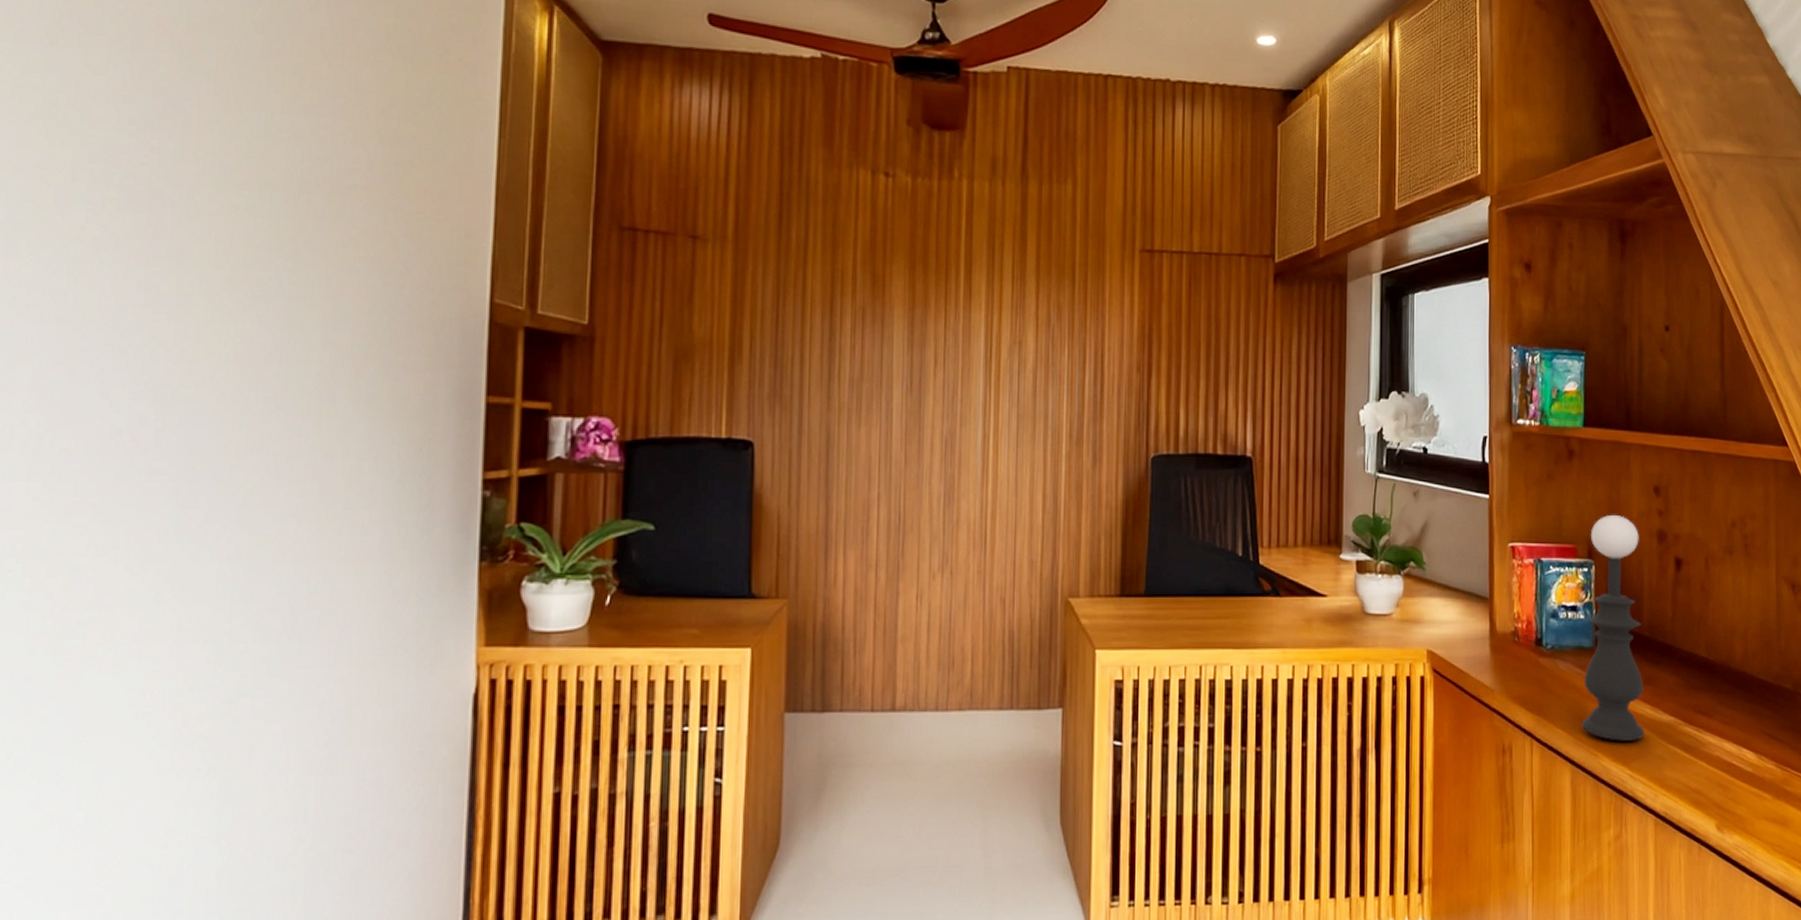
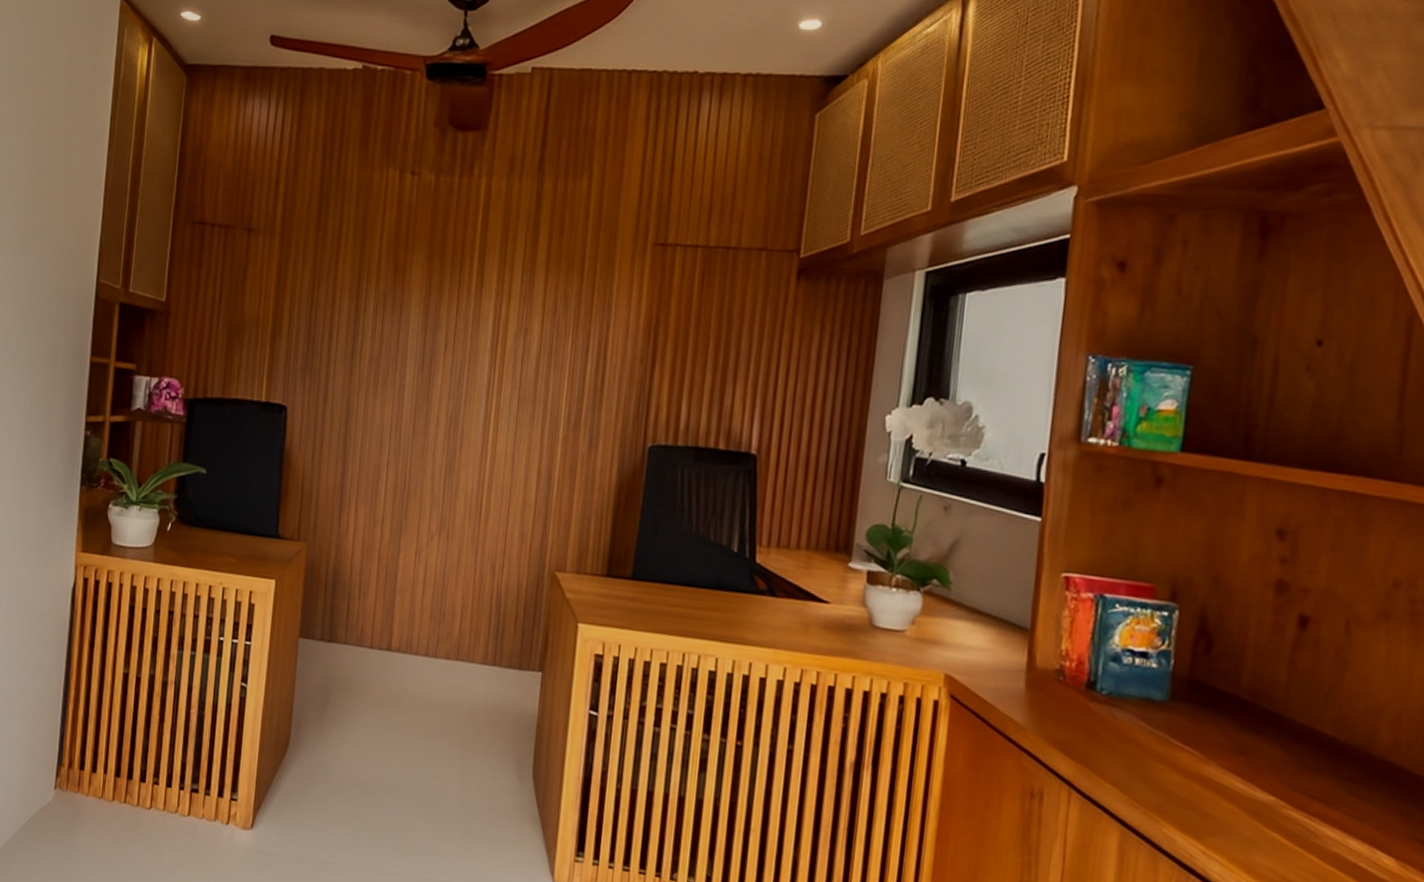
table lamp: present [1582,514,1645,741] -> none [1141,555,1248,815]

